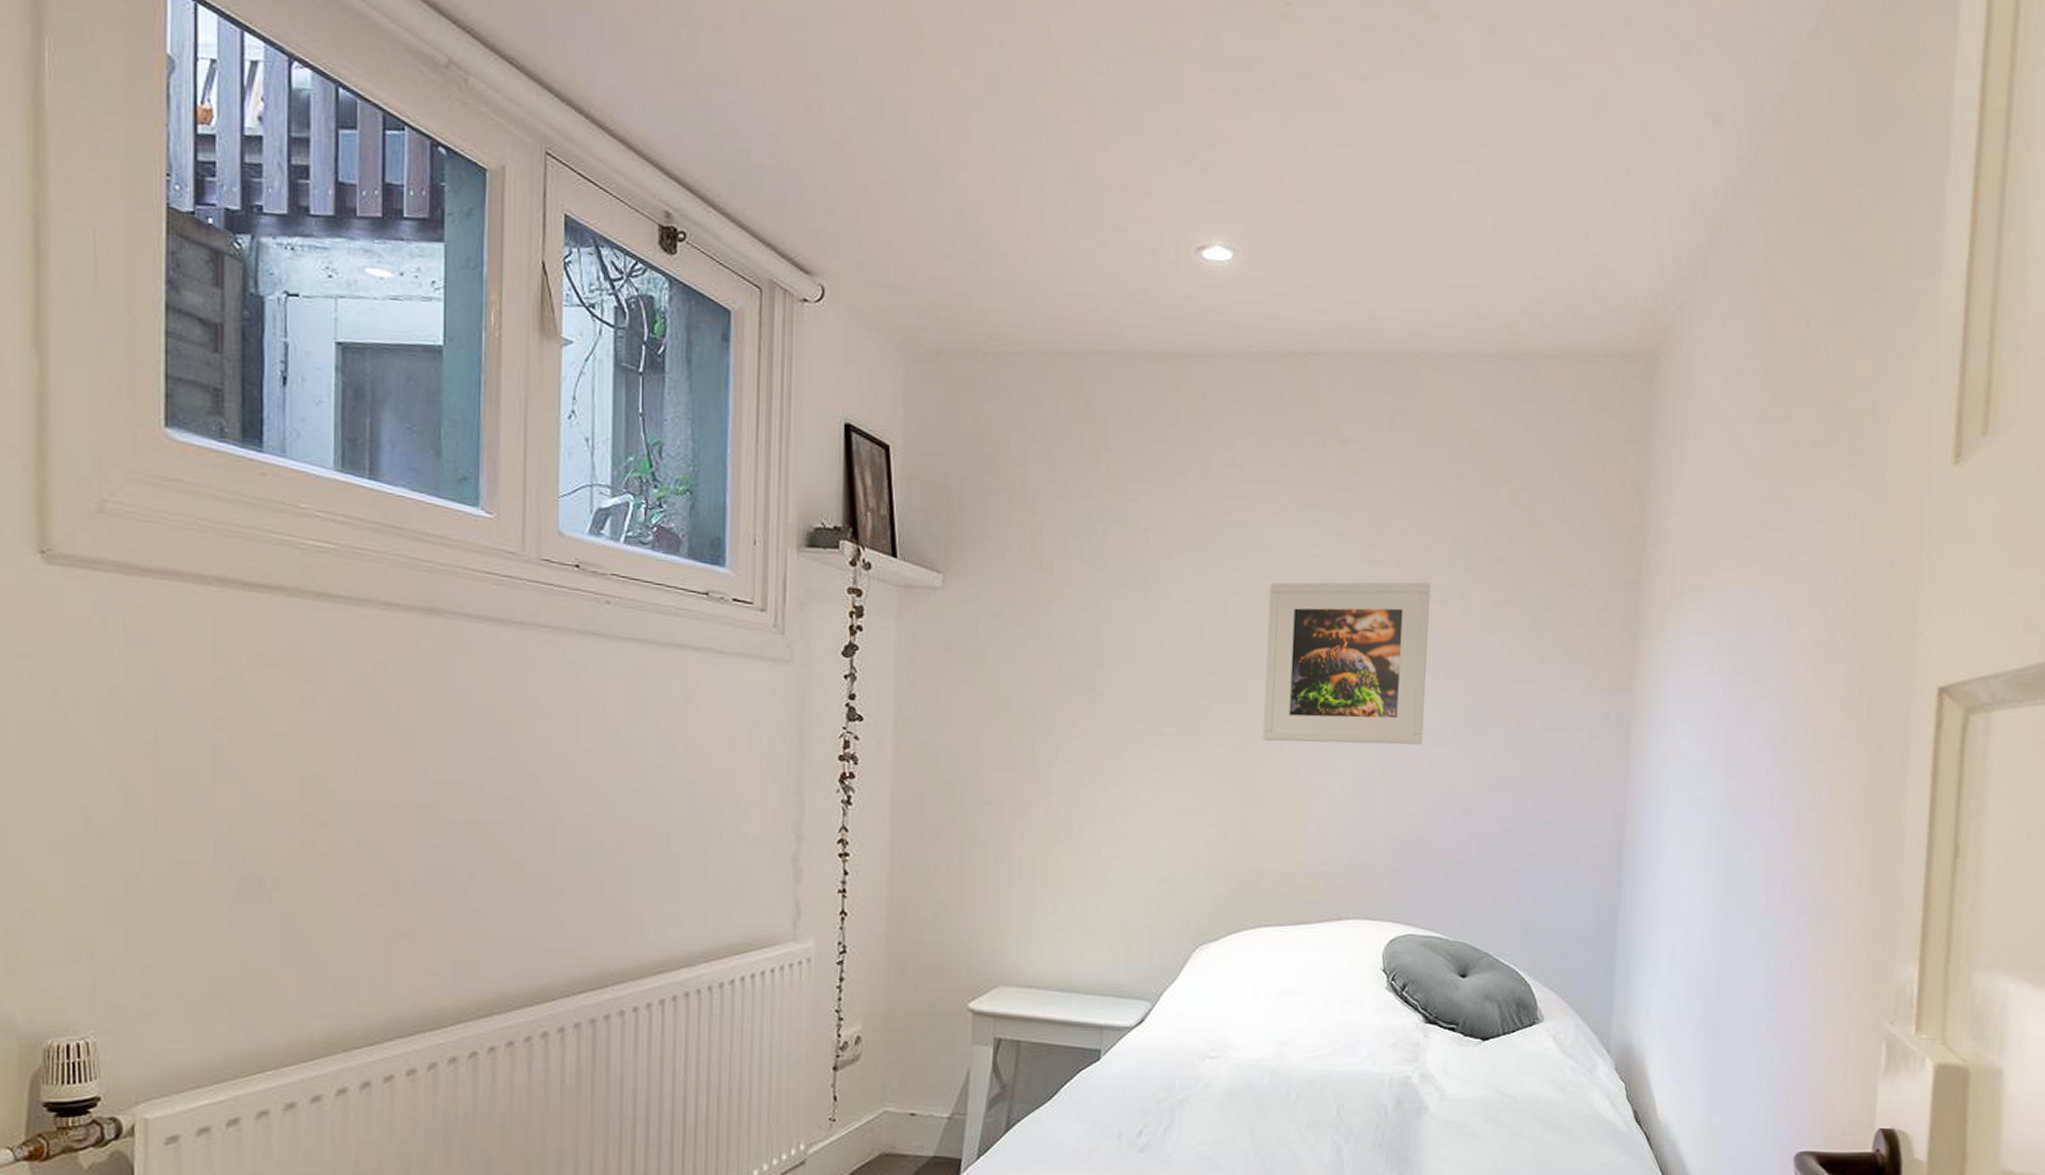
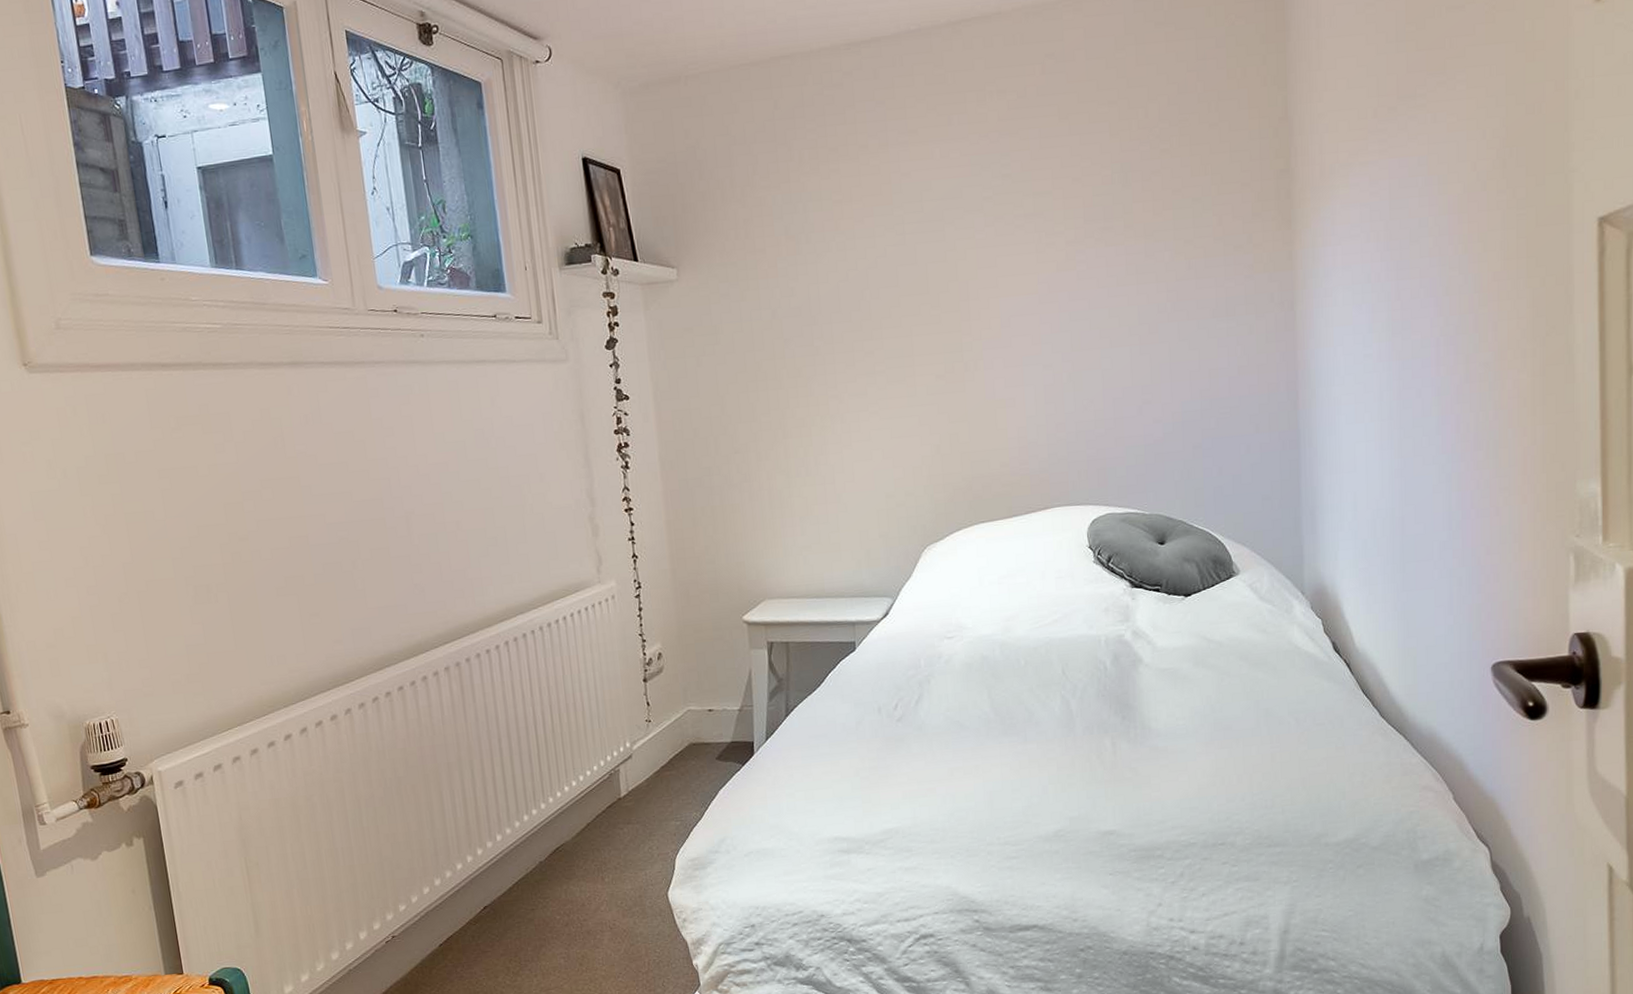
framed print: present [1262,582,1431,745] -> none [951,204,1103,365]

